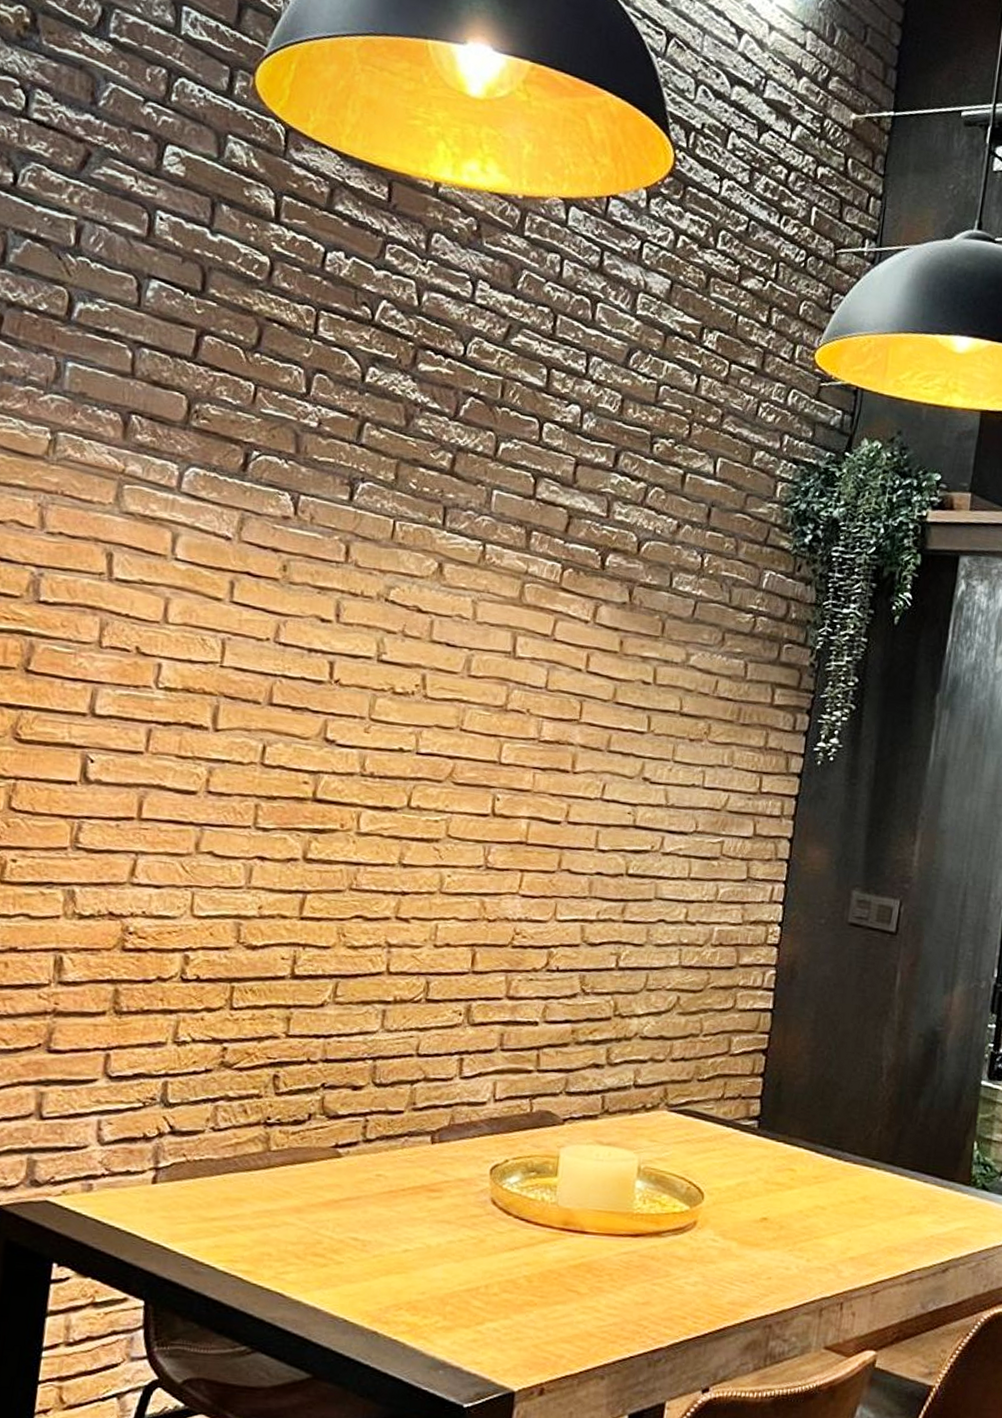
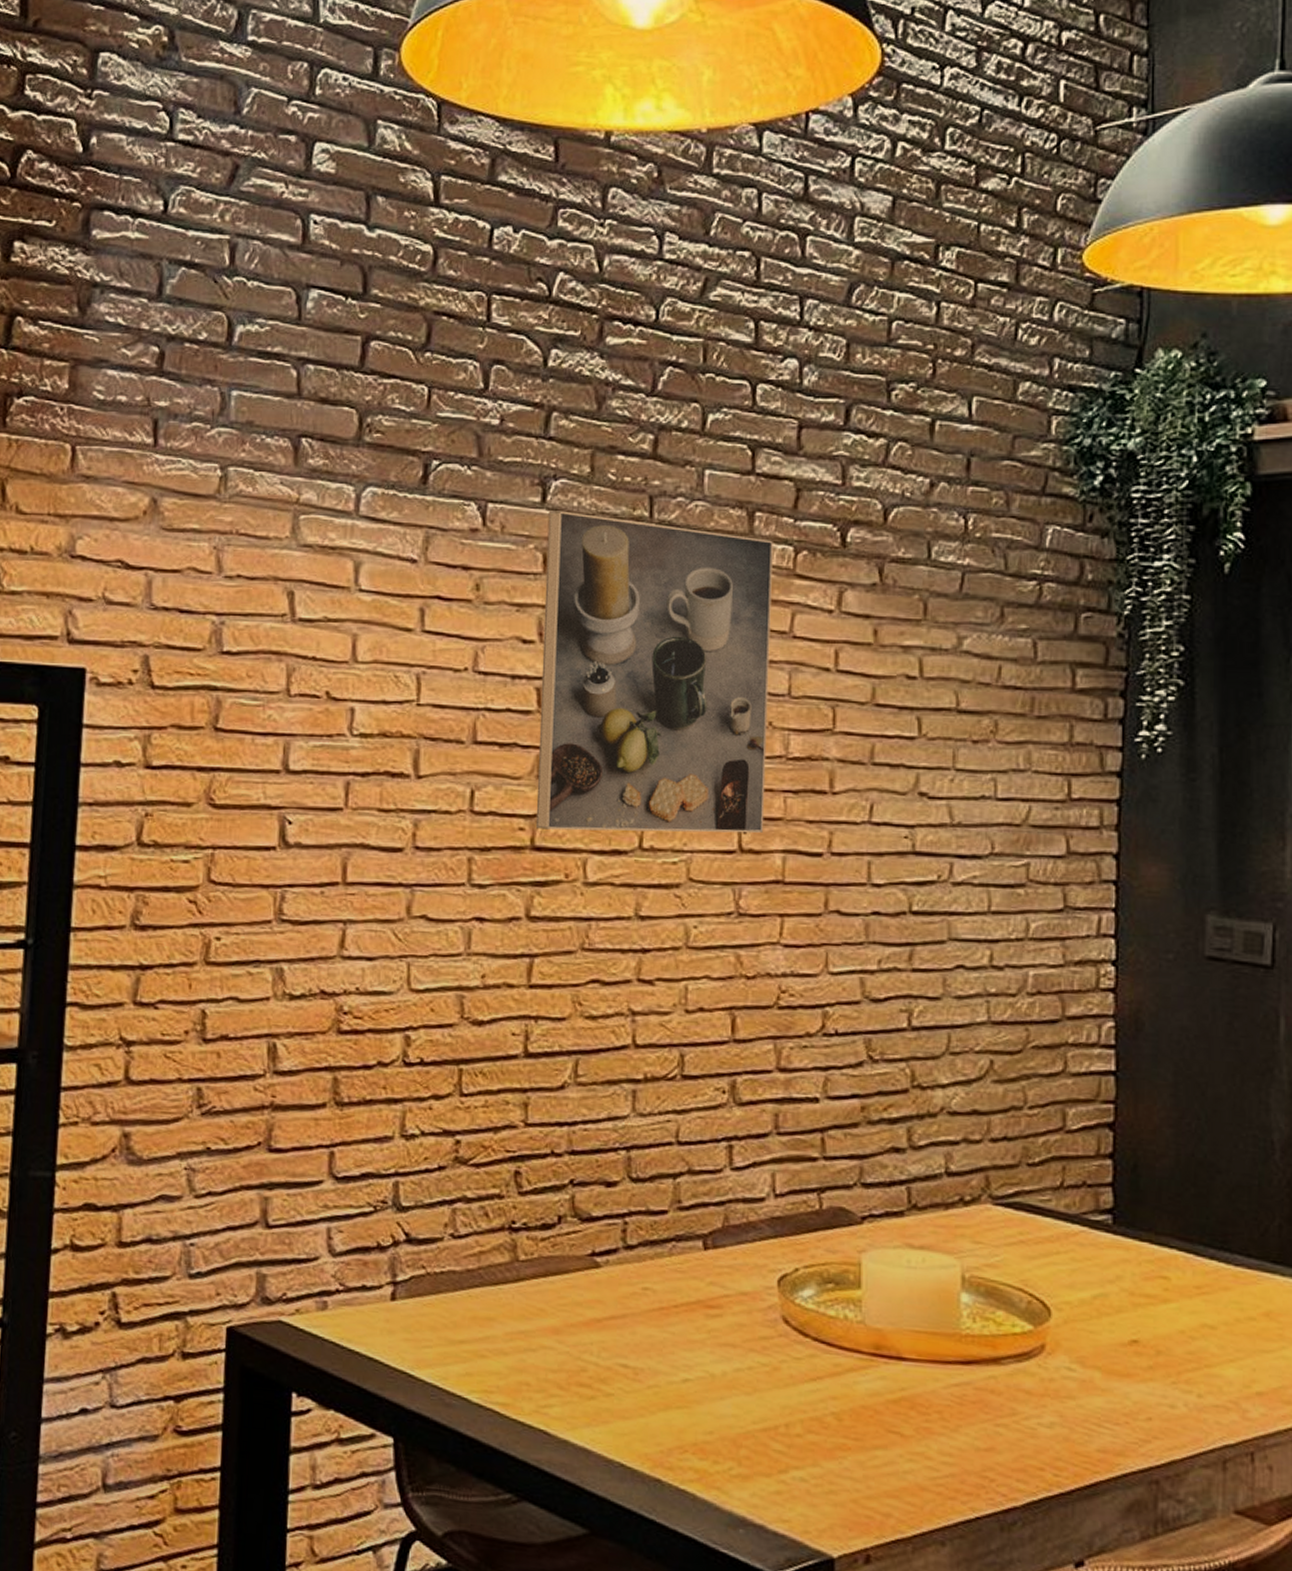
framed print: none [318,509,545,801] -> present [535,510,773,834]

